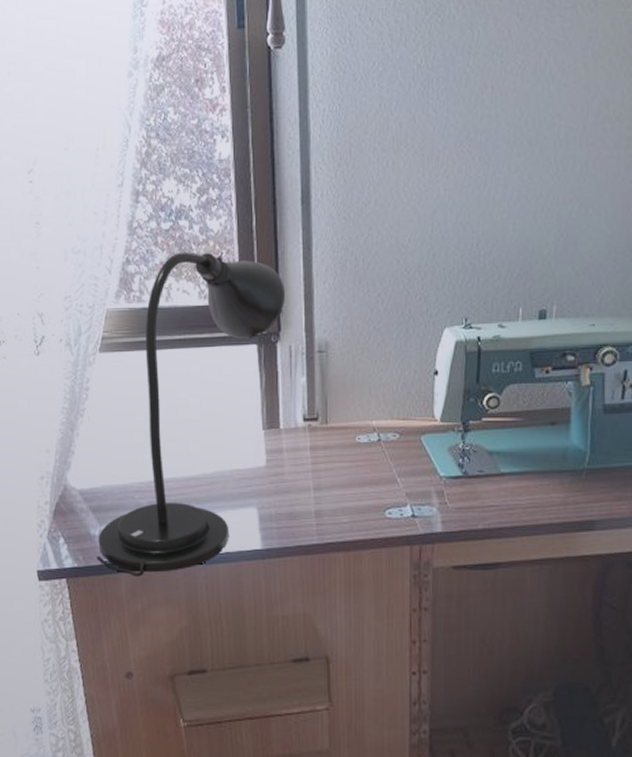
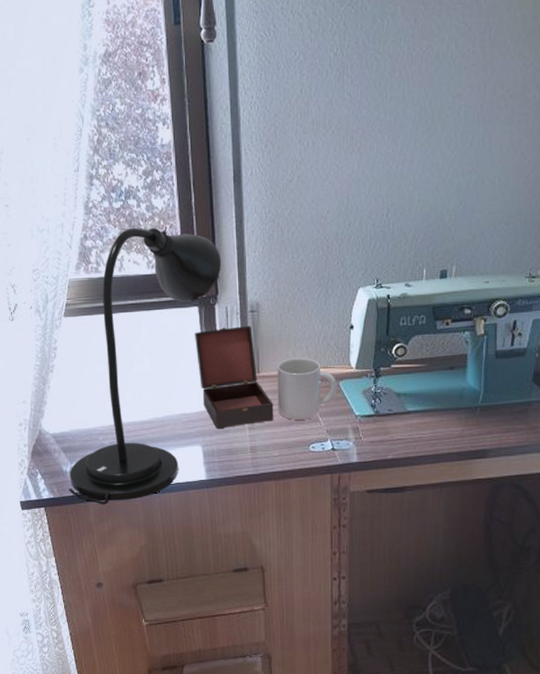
jewelry box: none [252,369,344,489] -> present [195,326,274,429]
mug: none [348,406,418,480] -> present [277,357,337,420]

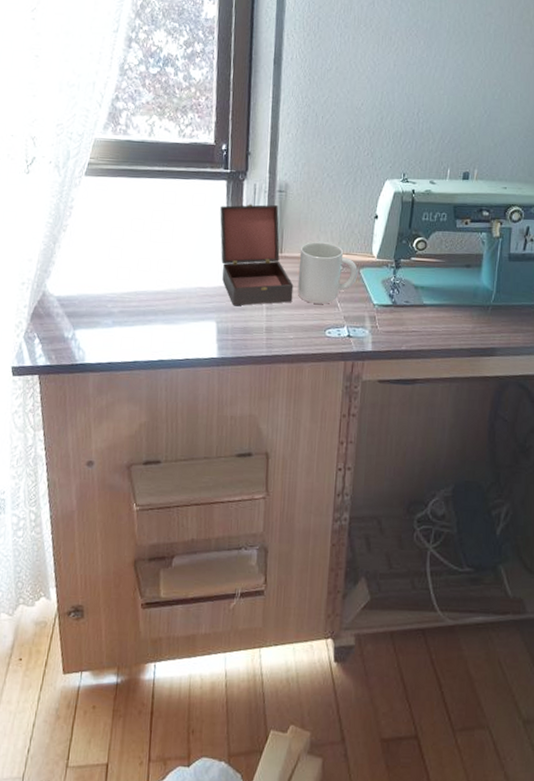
desk lamp: present [69,226,222,505] -> none [68,94,255,377]

